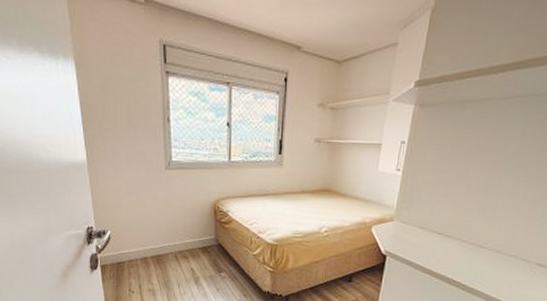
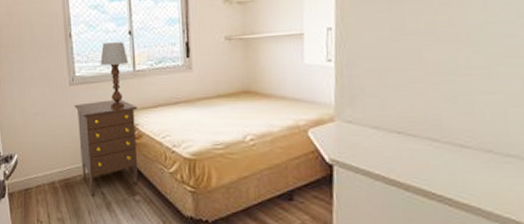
dresser: none [169,186,231,272] -> present [74,100,139,197]
table lamp: none [197,132,225,195] -> present [100,42,129,108]

